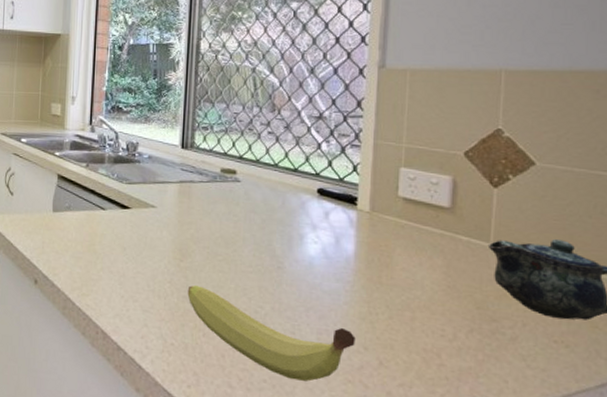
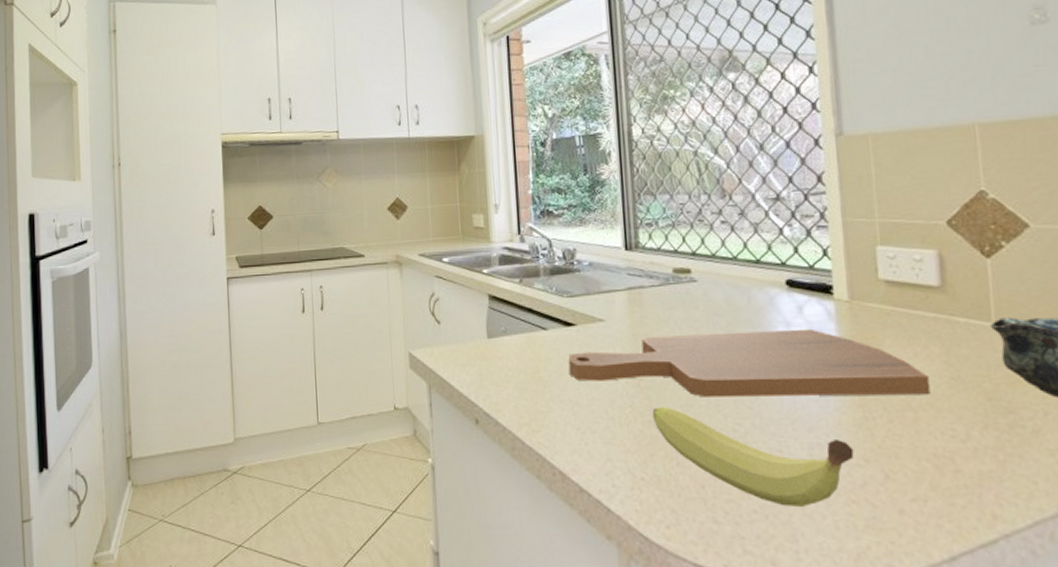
cutting board: none [120,224,429,298] -> present [568,328,931,397]

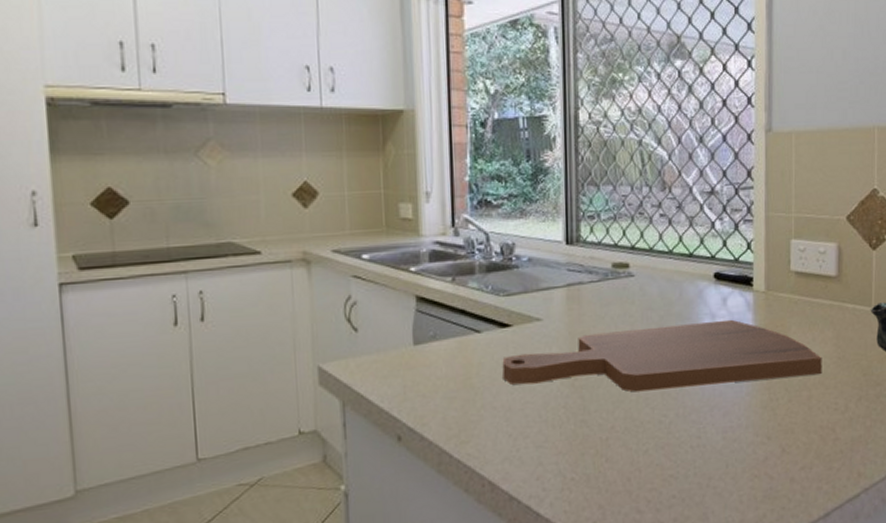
fruit: present [652,406,854,507] -> none [585,404,759,488]

